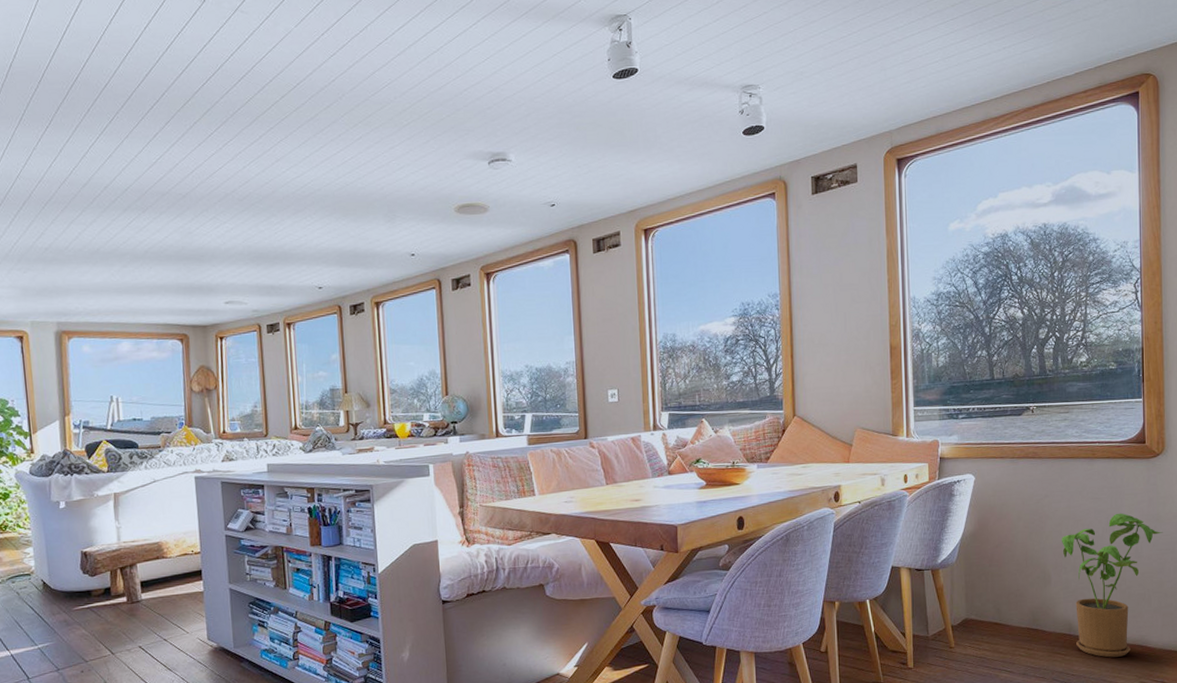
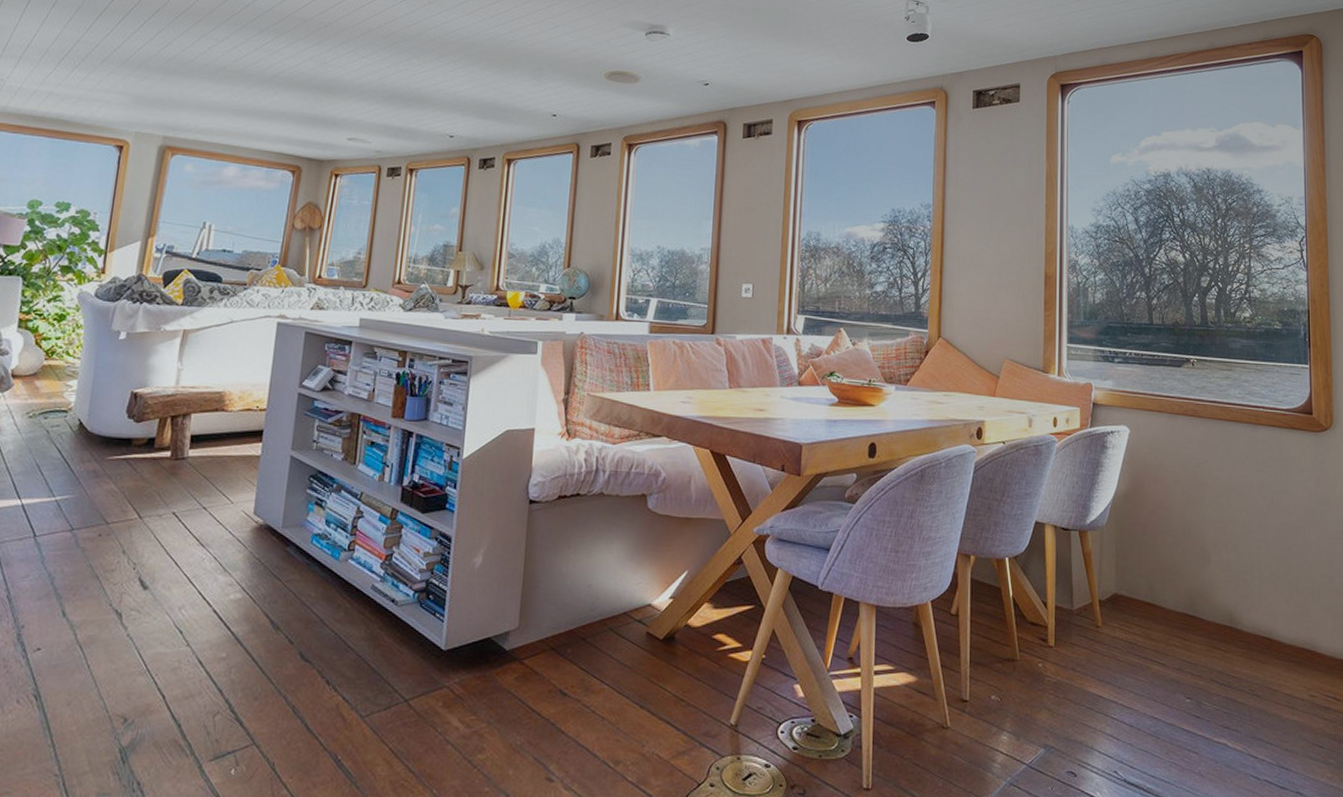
house plant: present [1061,513,1163,658] -> none [1222,490,1332,661]

